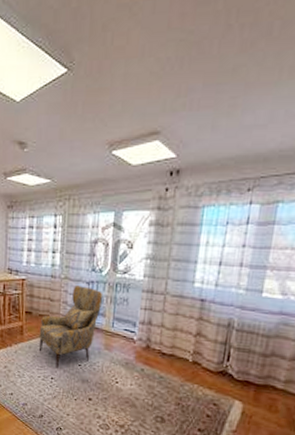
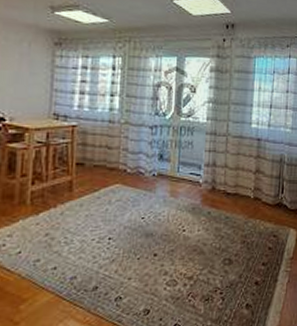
armchair: present [39,286,103,369] -> none [93,131,168,226]

